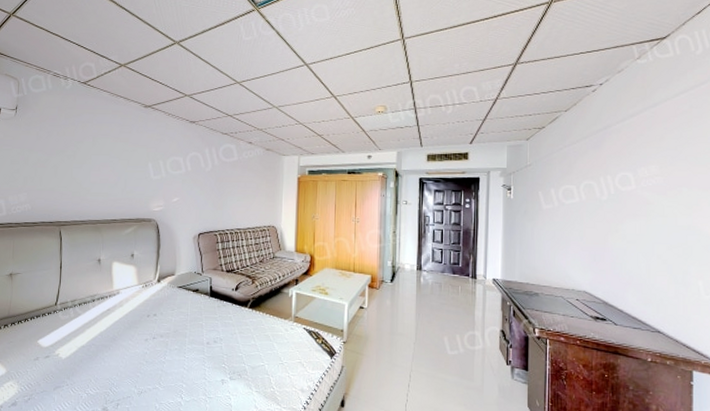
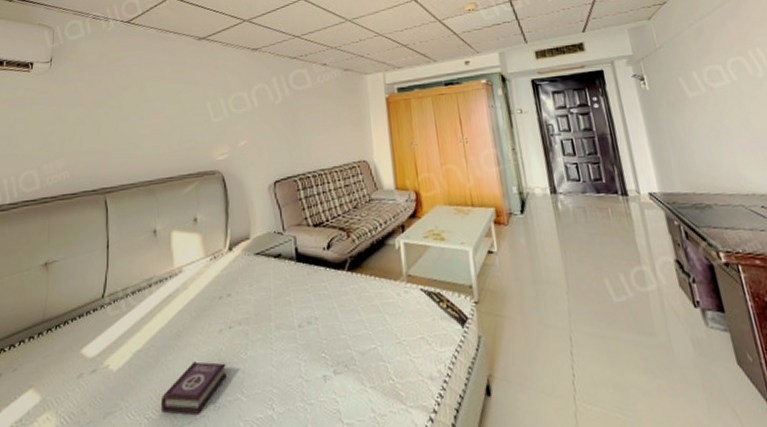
book: none [97,359,149,396] -> present [160,361,227,416]

